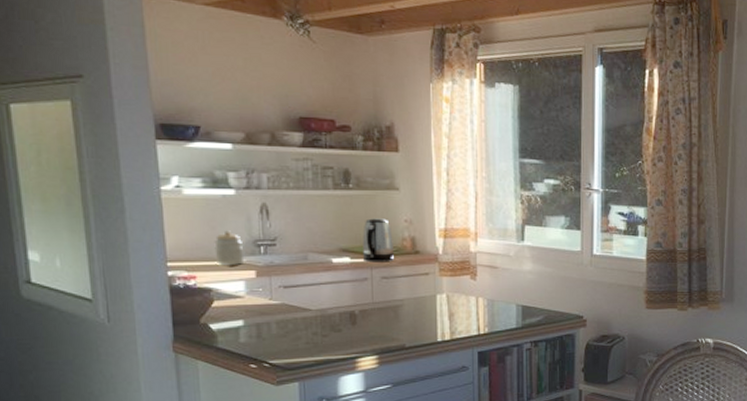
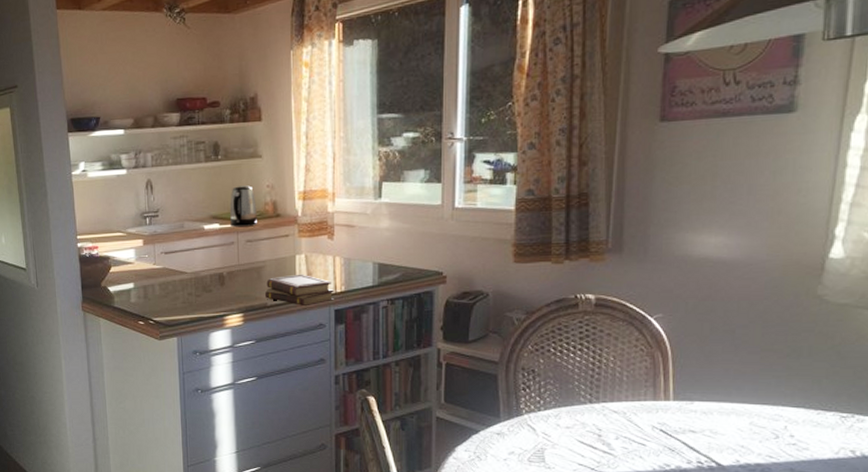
jar: present [214,230,245,265] -> none [111,206,134,236]
book set: none [402,314,477,348] -> present [264,274,334,307]

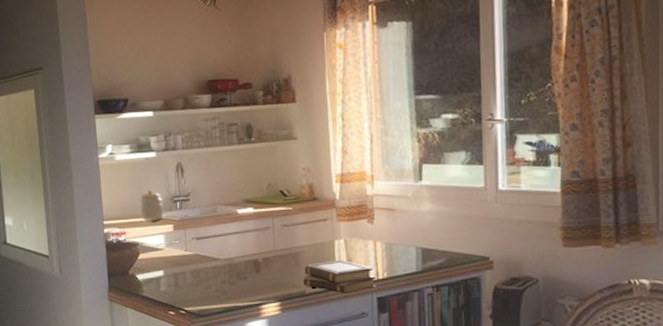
jar: none [111,206,134,236] -> present [140,189,164,221]
kettle: present [229,185,258,228] -> none [264,168,295,212]

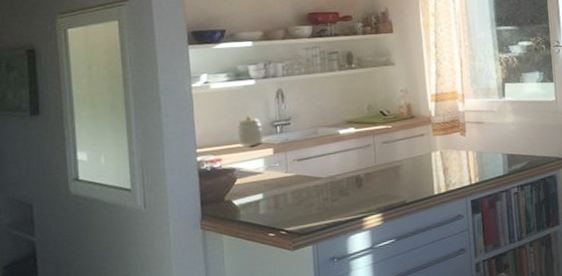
book set: present [302,259,376,294] -> none [402,169,470,200]

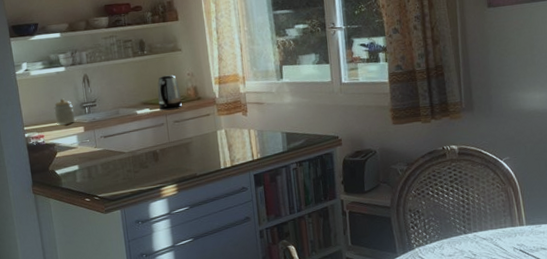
kettle: none [365,91,394,131] -> present [157,75,183,111]

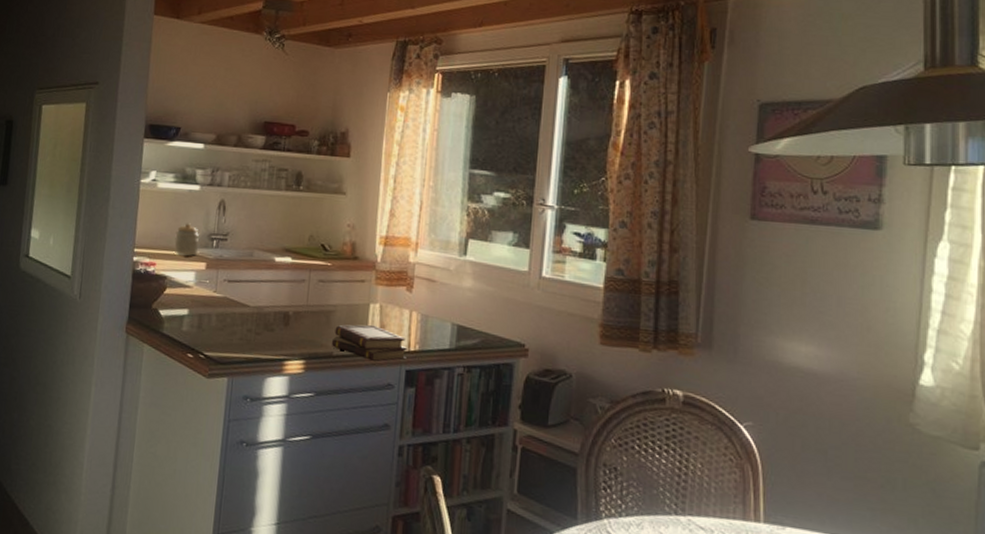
kettle: present [157,75,183,111] -> none [302,221,335,267]
book set: none [193,146,253,174] -> present [331,324,407,362]

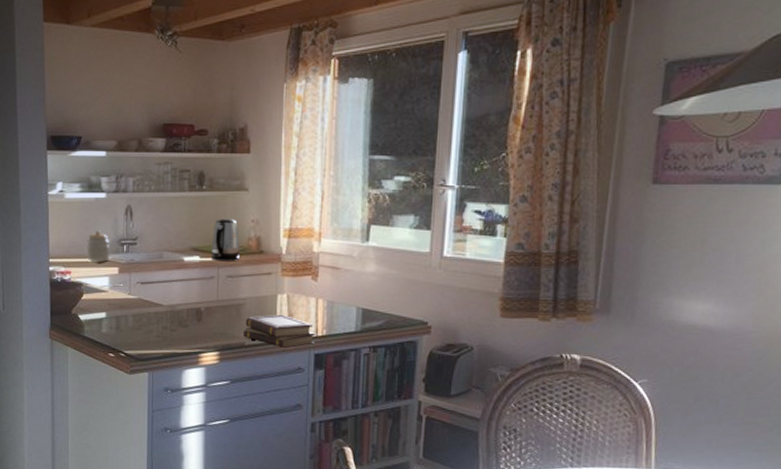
kettle: none [302,221,335,267] -> present [210,219,241,262]

